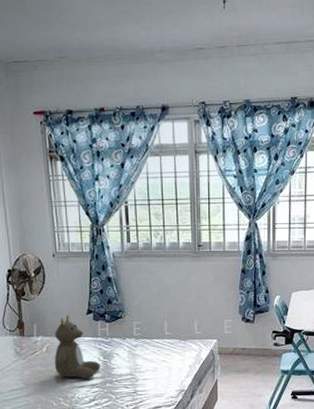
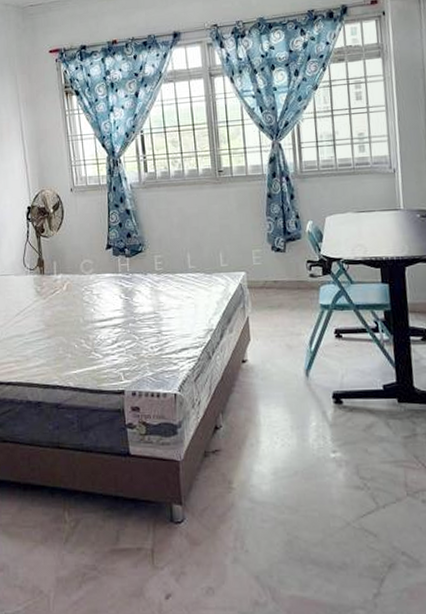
teddy bear: present [54,314,100,379] -> none [74,250,122,319]

